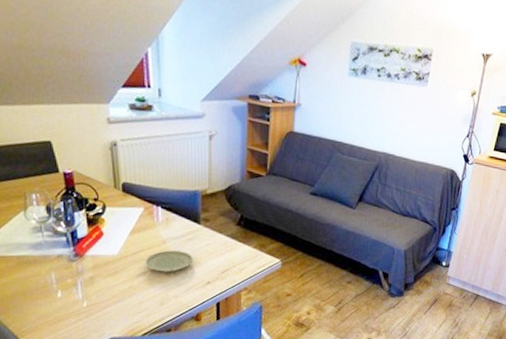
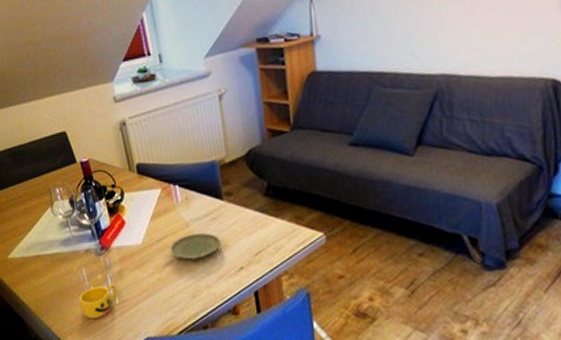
cup: none [43,288,86,320] -> present [78,284,117,319]

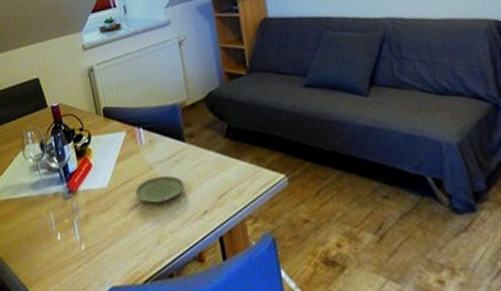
cup: present [78,284,117,319] -> none [45,228,84,267]

